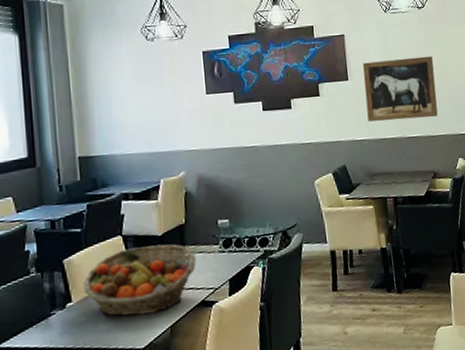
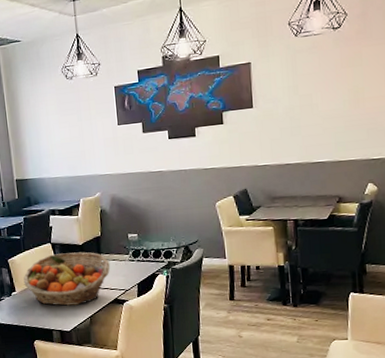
wall art: present [363,56,438,122] -> none [268,79,348,148]

